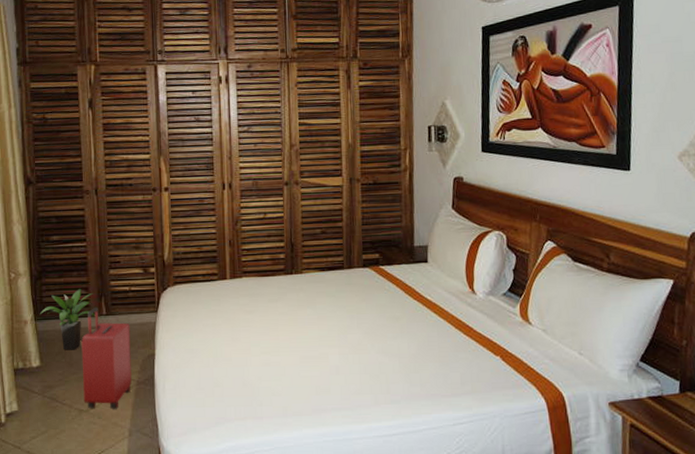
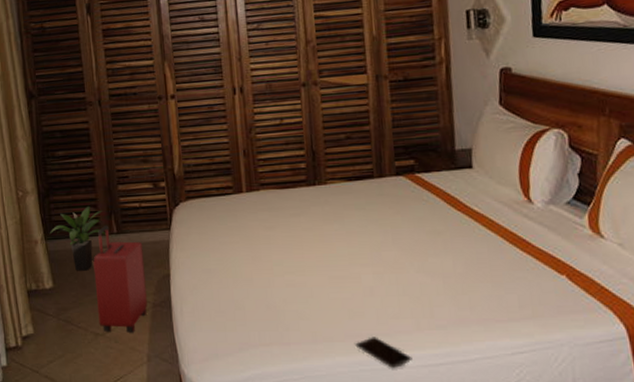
smartphone: none [321,411,370,438] -> present [355,337,412,368]

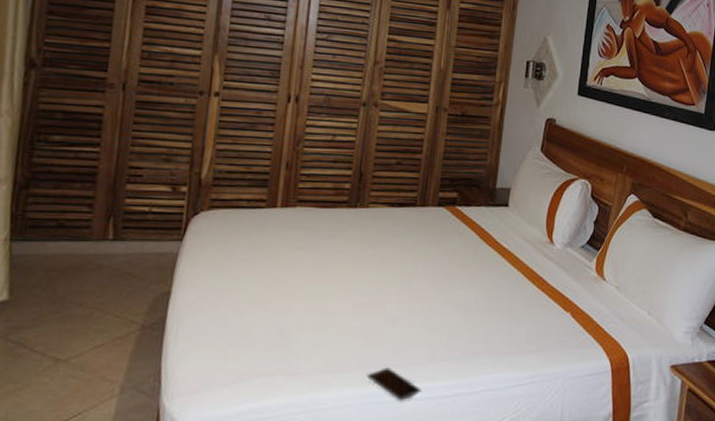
potted plant: present [49,206,106,271] -> none [18,205,99,282]
suitcase: present [93,224,148,333] -> none [63,228,144,359]

